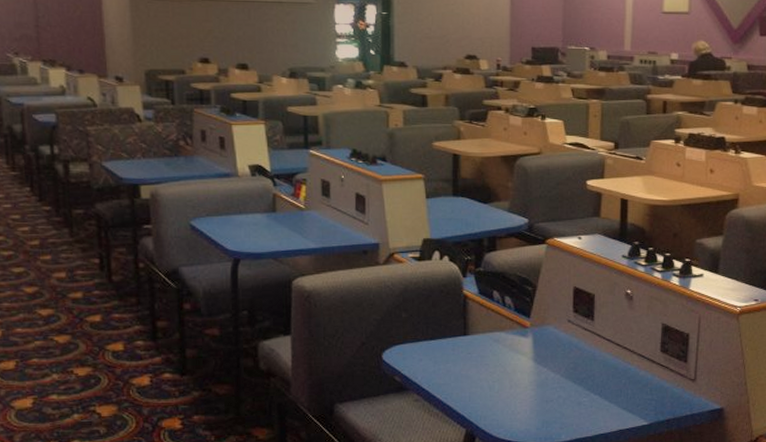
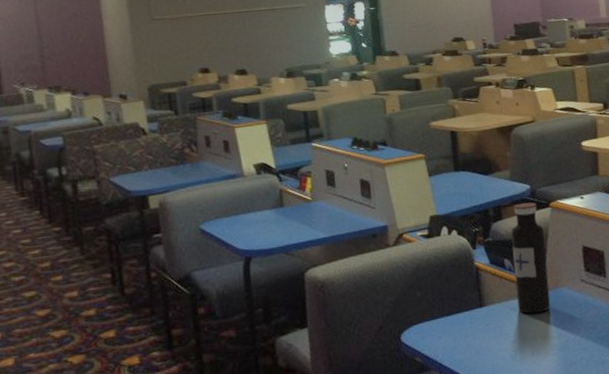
water bottle: none [502,237,537,348] -> present [511,202,551,314]

